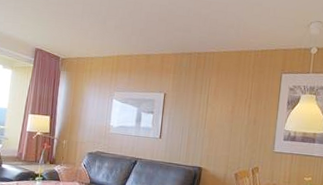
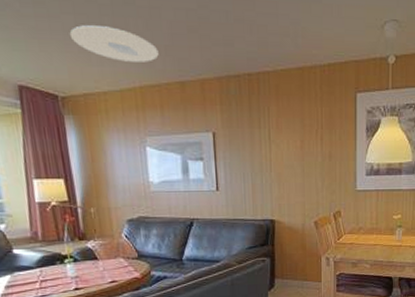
ceiling light: none [77,11,136,39] -> present [69,25,159,62]

